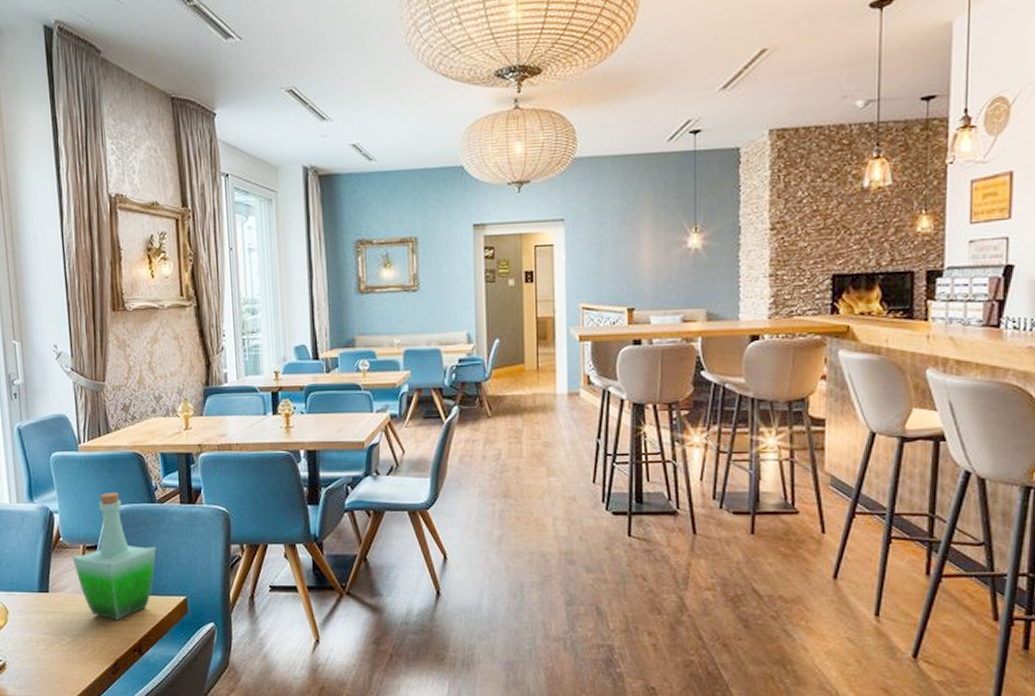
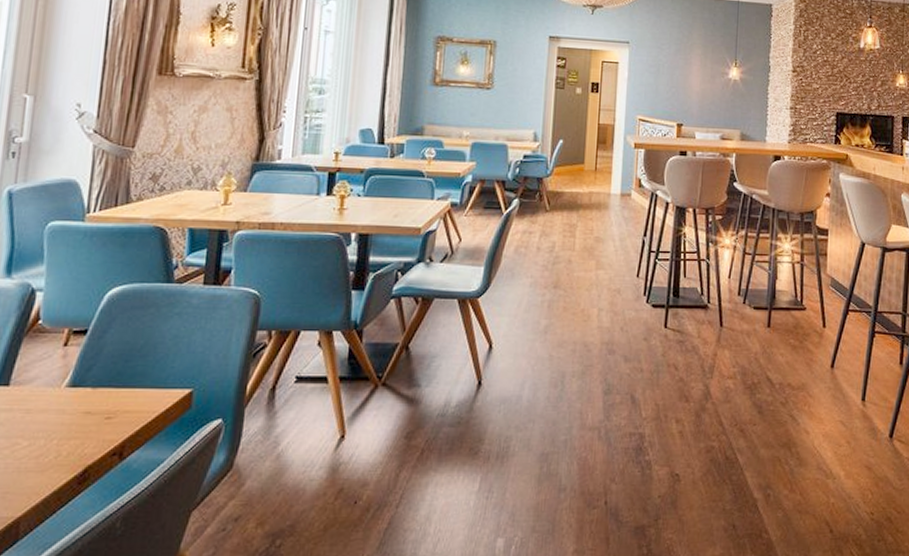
bottle: present [72,493,156,620] -> none [50,270,164,418]

